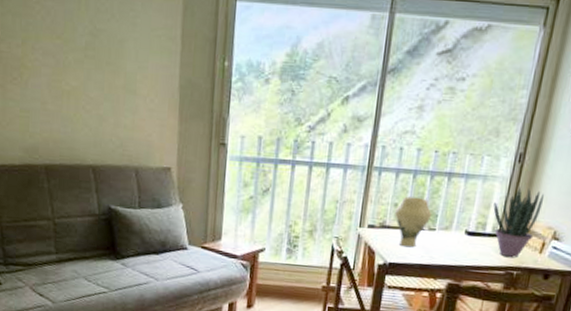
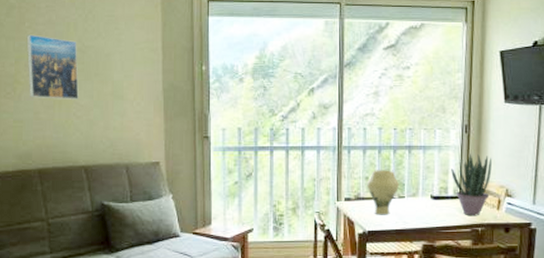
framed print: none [34,11,89,91] -> present [26,34,79,99]

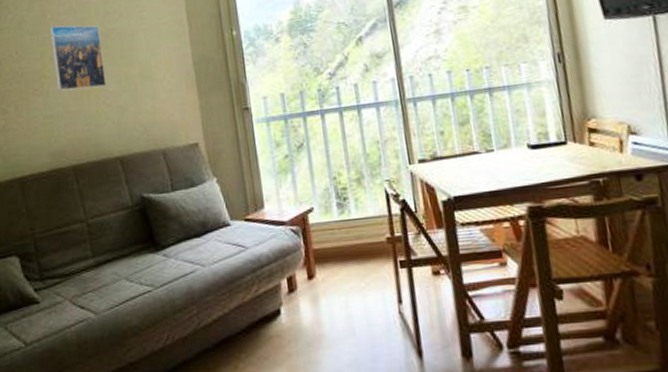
vase: present [367,170,400,215] -> none [443,119,485,176]
potted plant: present [451,153,492,216] -> none [548,87,607,164]

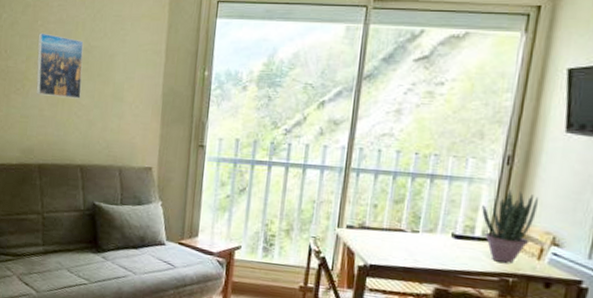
potted plant: none [548,87,607,164] -> present [482,189,538,264]

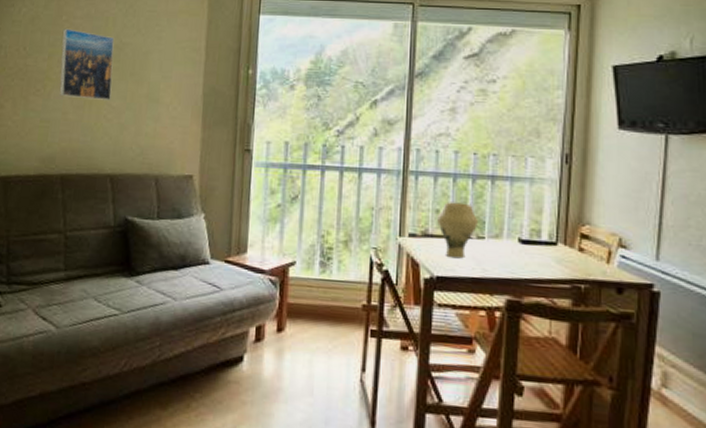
vase: none [374,197,415,250] -> present [437,202,479,259]
potted plant: present [482,189,538,264] -> none [546,189,600,270]

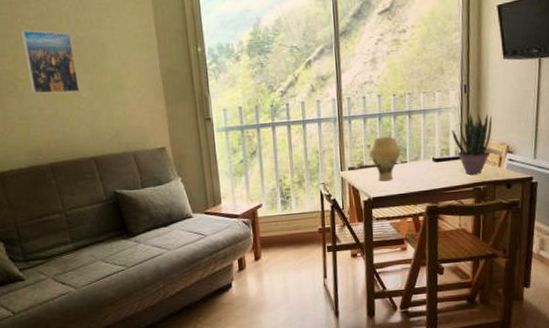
potted plant: none [546,189,600,270] -> present [452,113,492,175]

